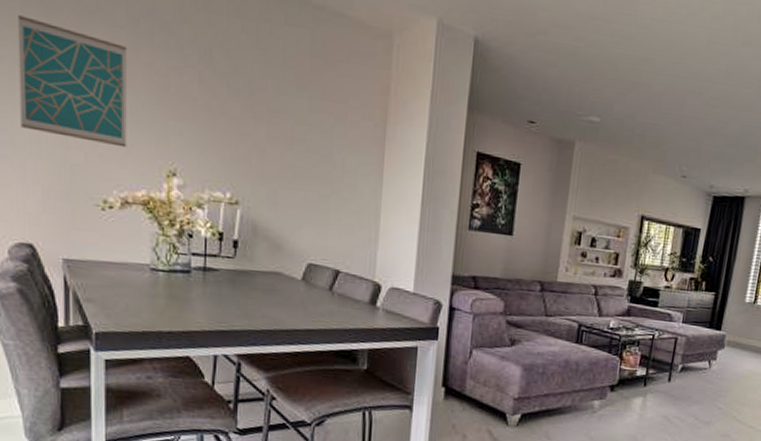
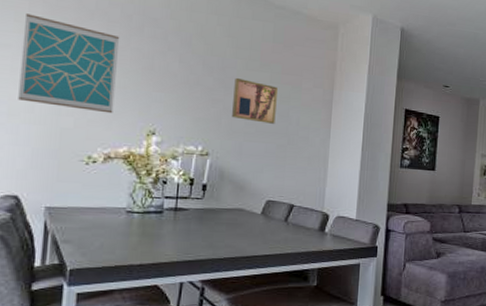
wall art: none [264,104,318,167] -> present [232,77,278,124]

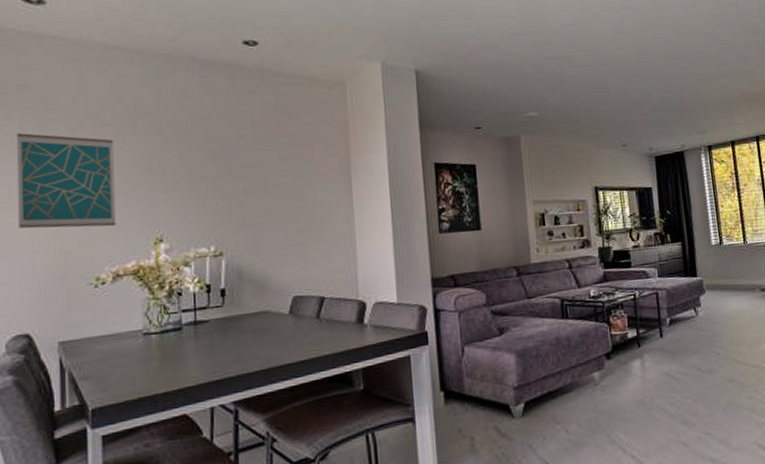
wall art: present [232,77,278,124] -> none [240,161,290,208]

